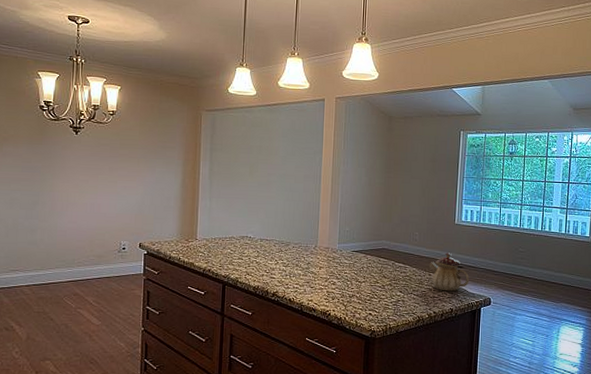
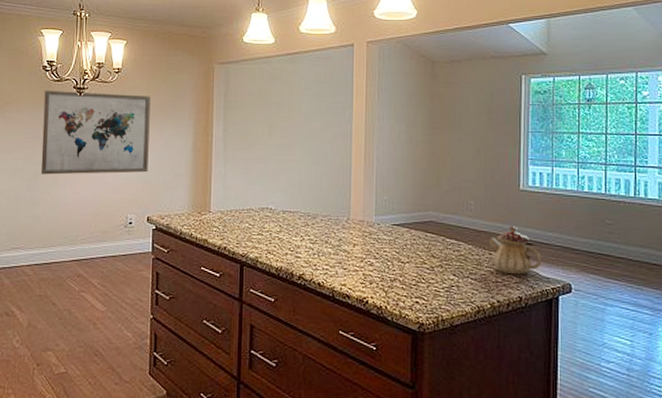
wall art: none [38,128,143,205] -> present [40,90,151,175]

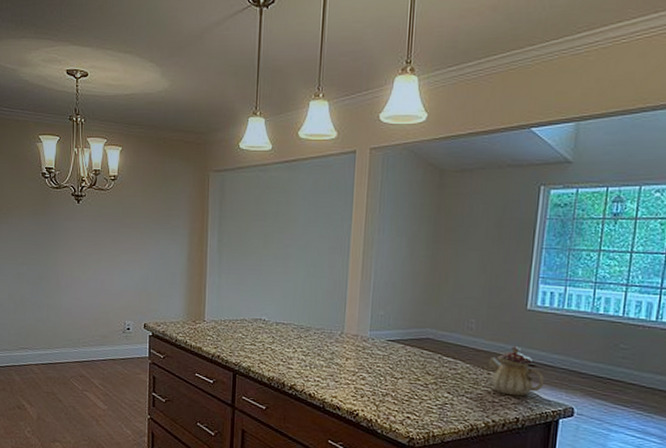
wall art: present [40,90,151,175] -> none [43,197,146,281]

